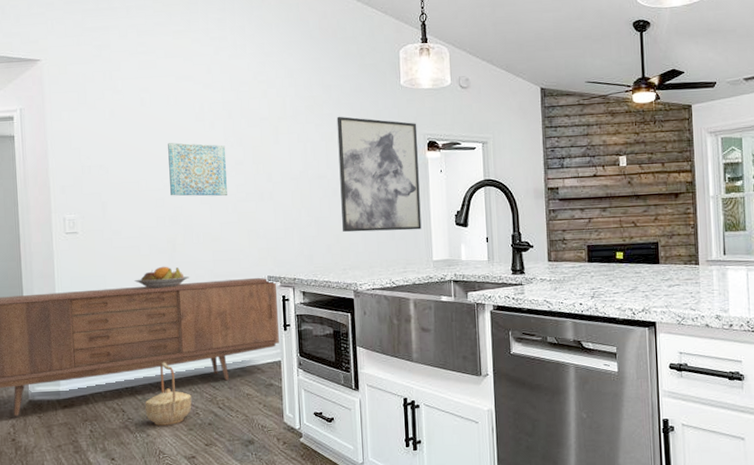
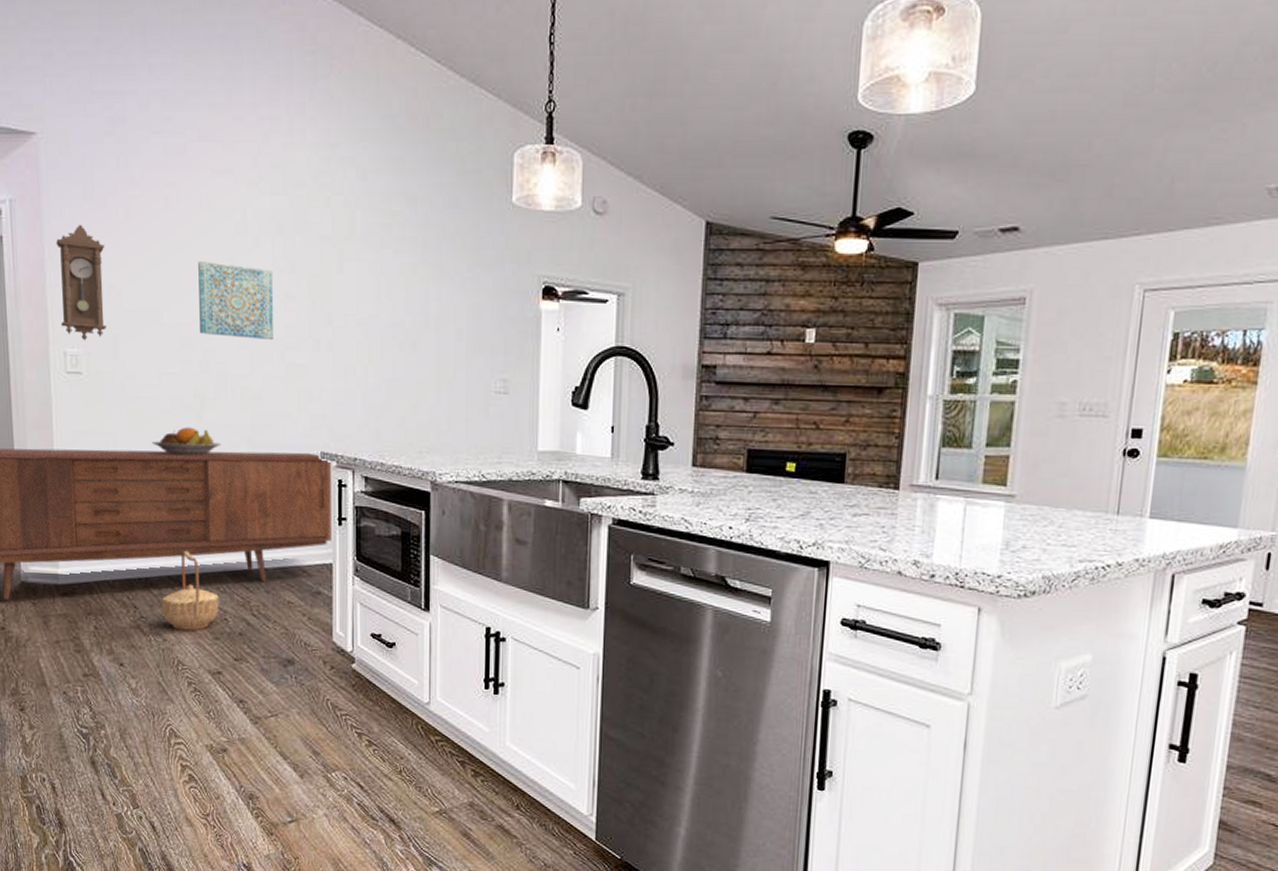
pendulum clock: none [56,122,97,209] -> present [56,224,106,341]
wall art: present [336,116,422,233] -> none [421,241,530,408]

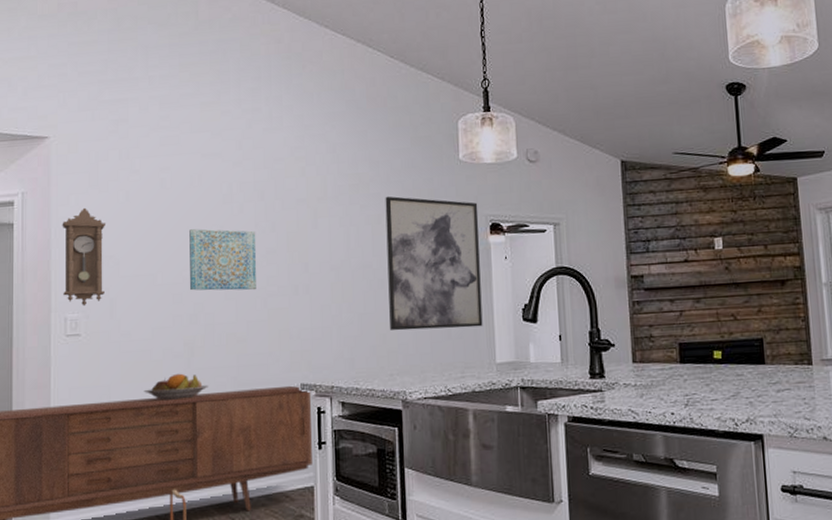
wall art: none [421,241,530,408] -> present [385,196,483,331]

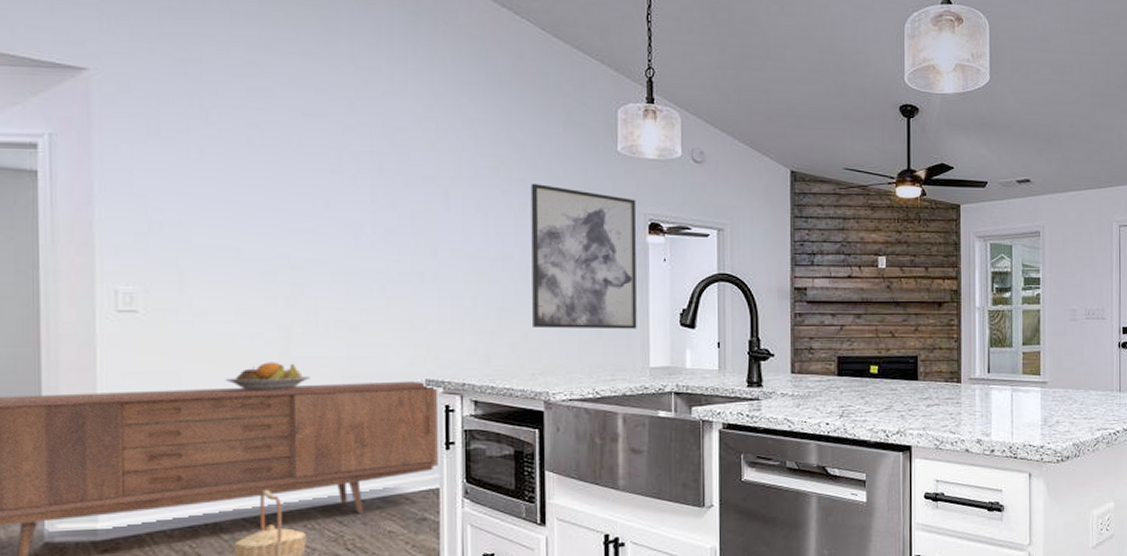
pendulum clock: present [62,207,107,307] -> none [109,160,173,278]
wall art: present [189,229,257,291] -> none [285,199,373,274]

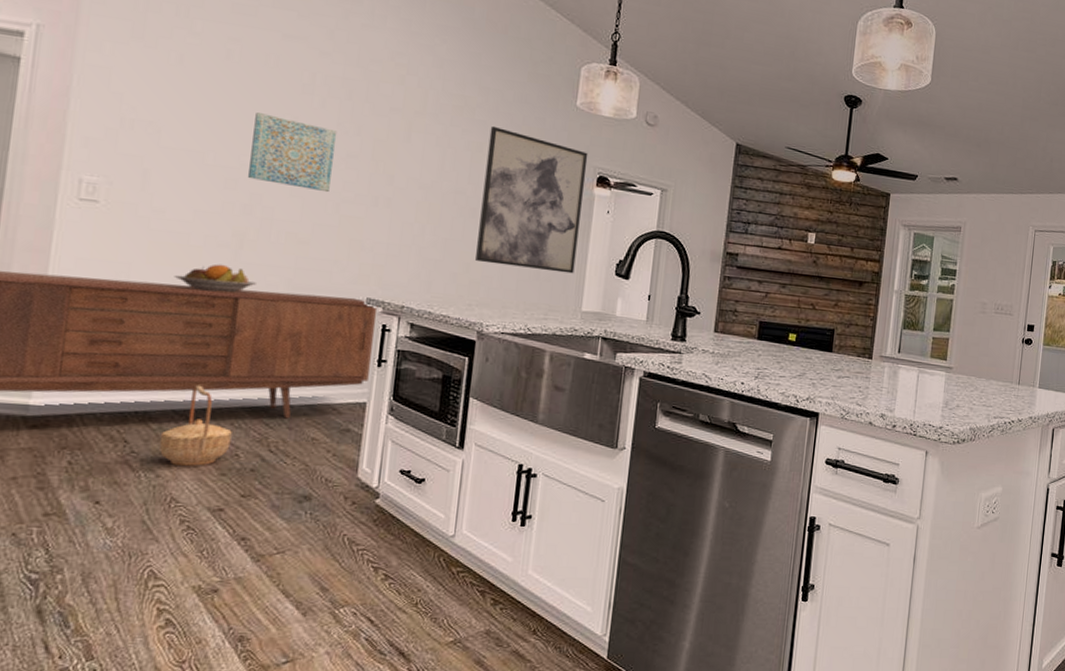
wall art: none [285,199,373,274] -> present [247,112,337,193]

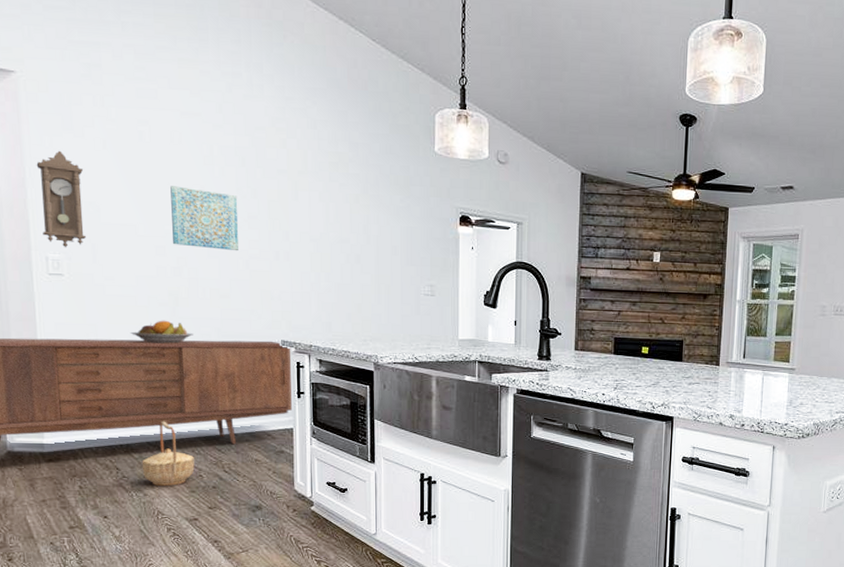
pendulum clock: none [80,59,150,171] -> present [36,150,86,248]
wall art: present [476,126,588,274] -> none [363,177,450,307]

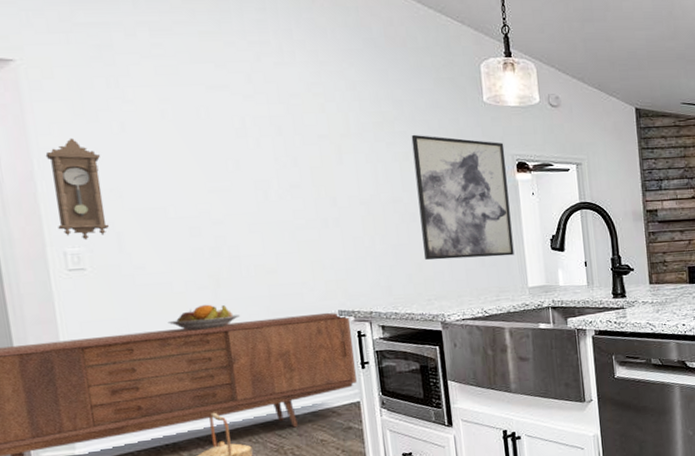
wall art: present [170,186,239,252] -> none [201,162,282,224]
wall art: none [363,177,450,307] -> present [411,134,514,260]

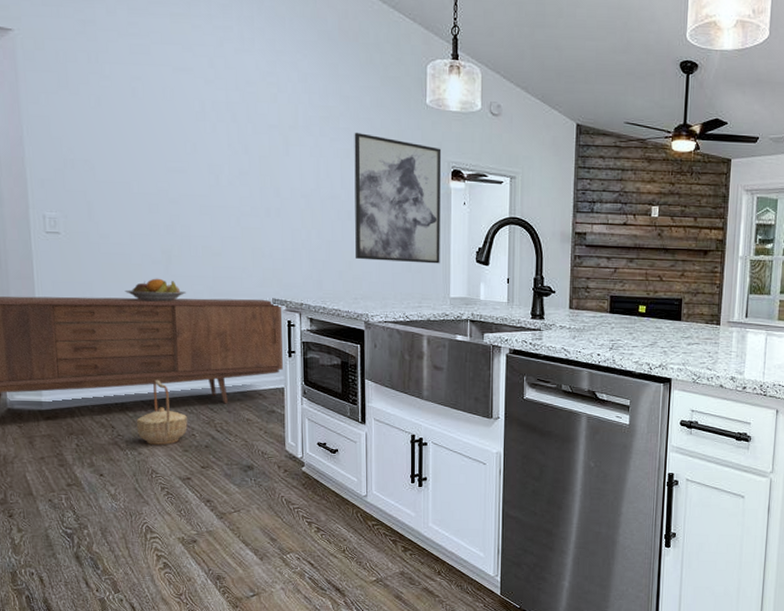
pendulum clock: present [45,137,109,241] -> none [33,108,81,206]

